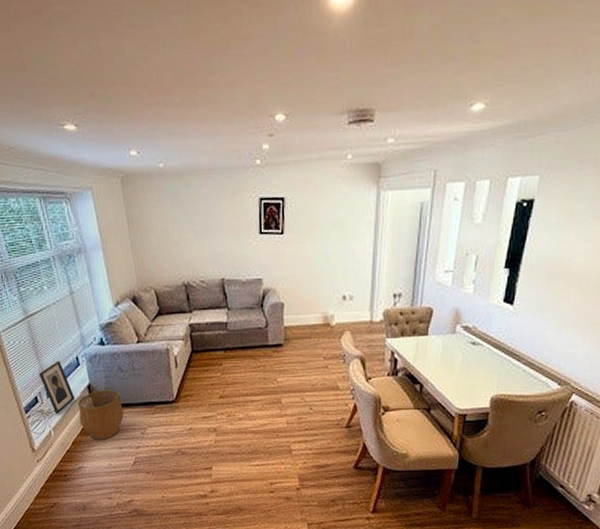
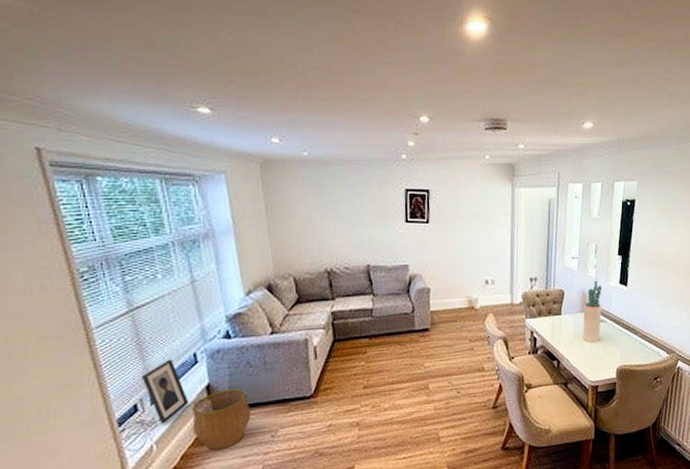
vase: none [452,294,481,368] -> present [582,278,602,343]

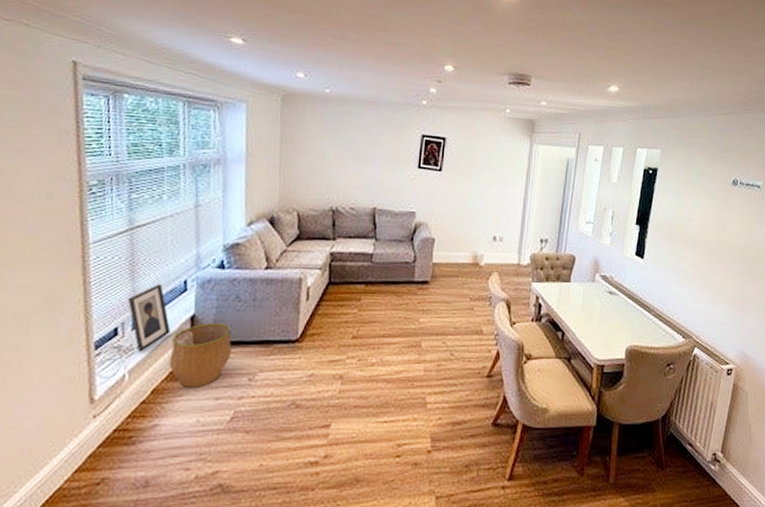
vase: present [582,278,602,343] -> none [592,246,617,317]

